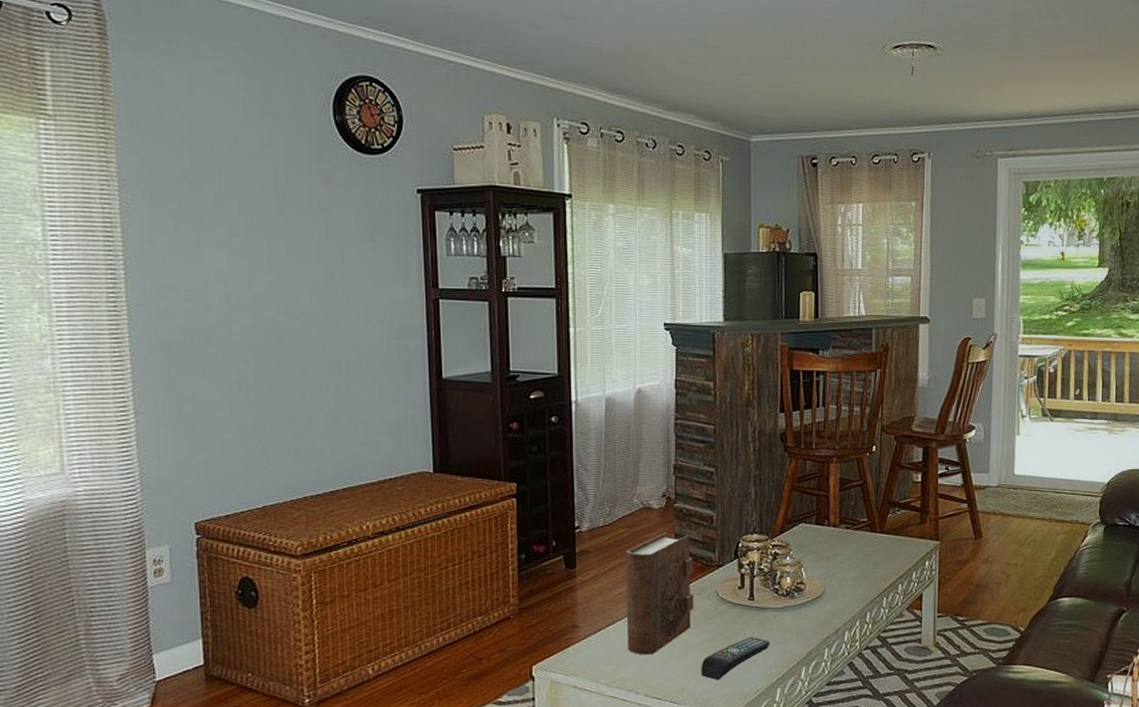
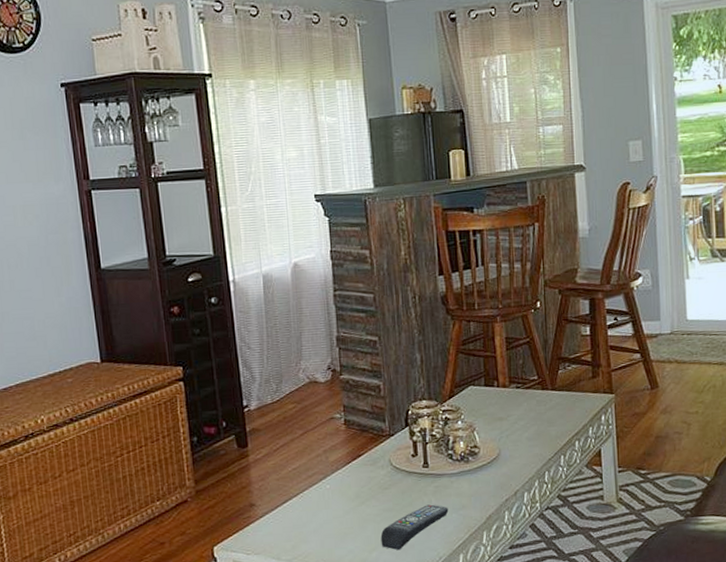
book: present [626,532,694,655] -> none [296,405,368,530]

